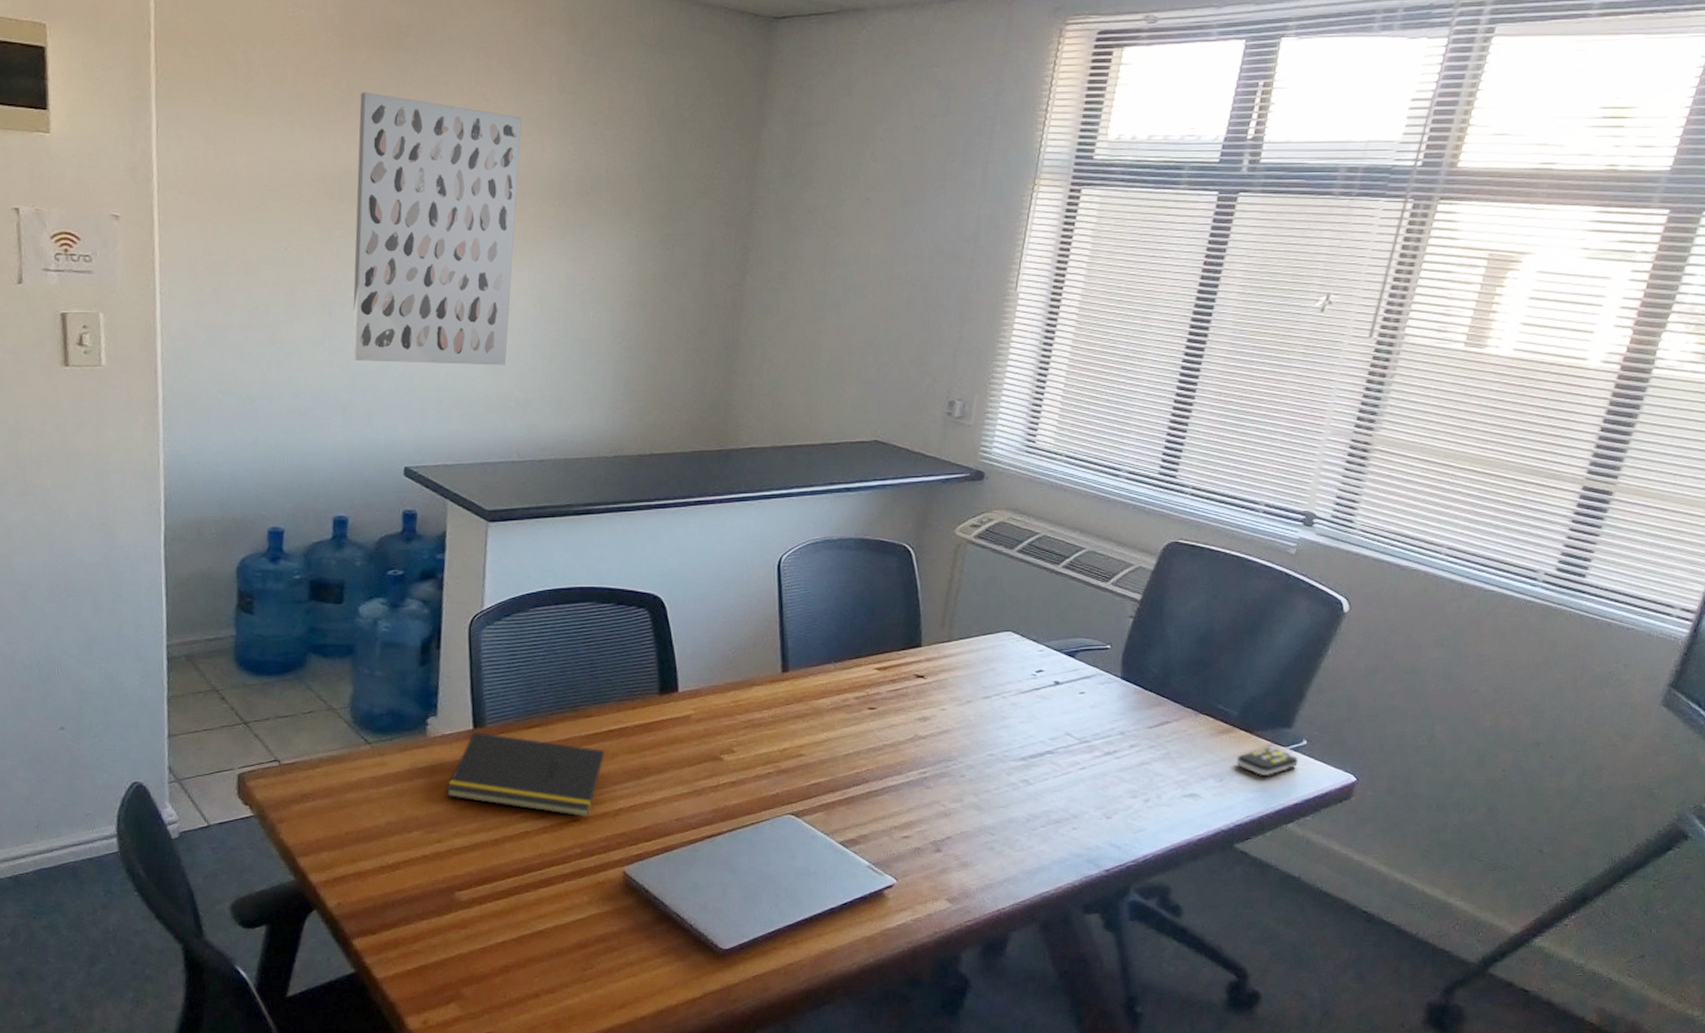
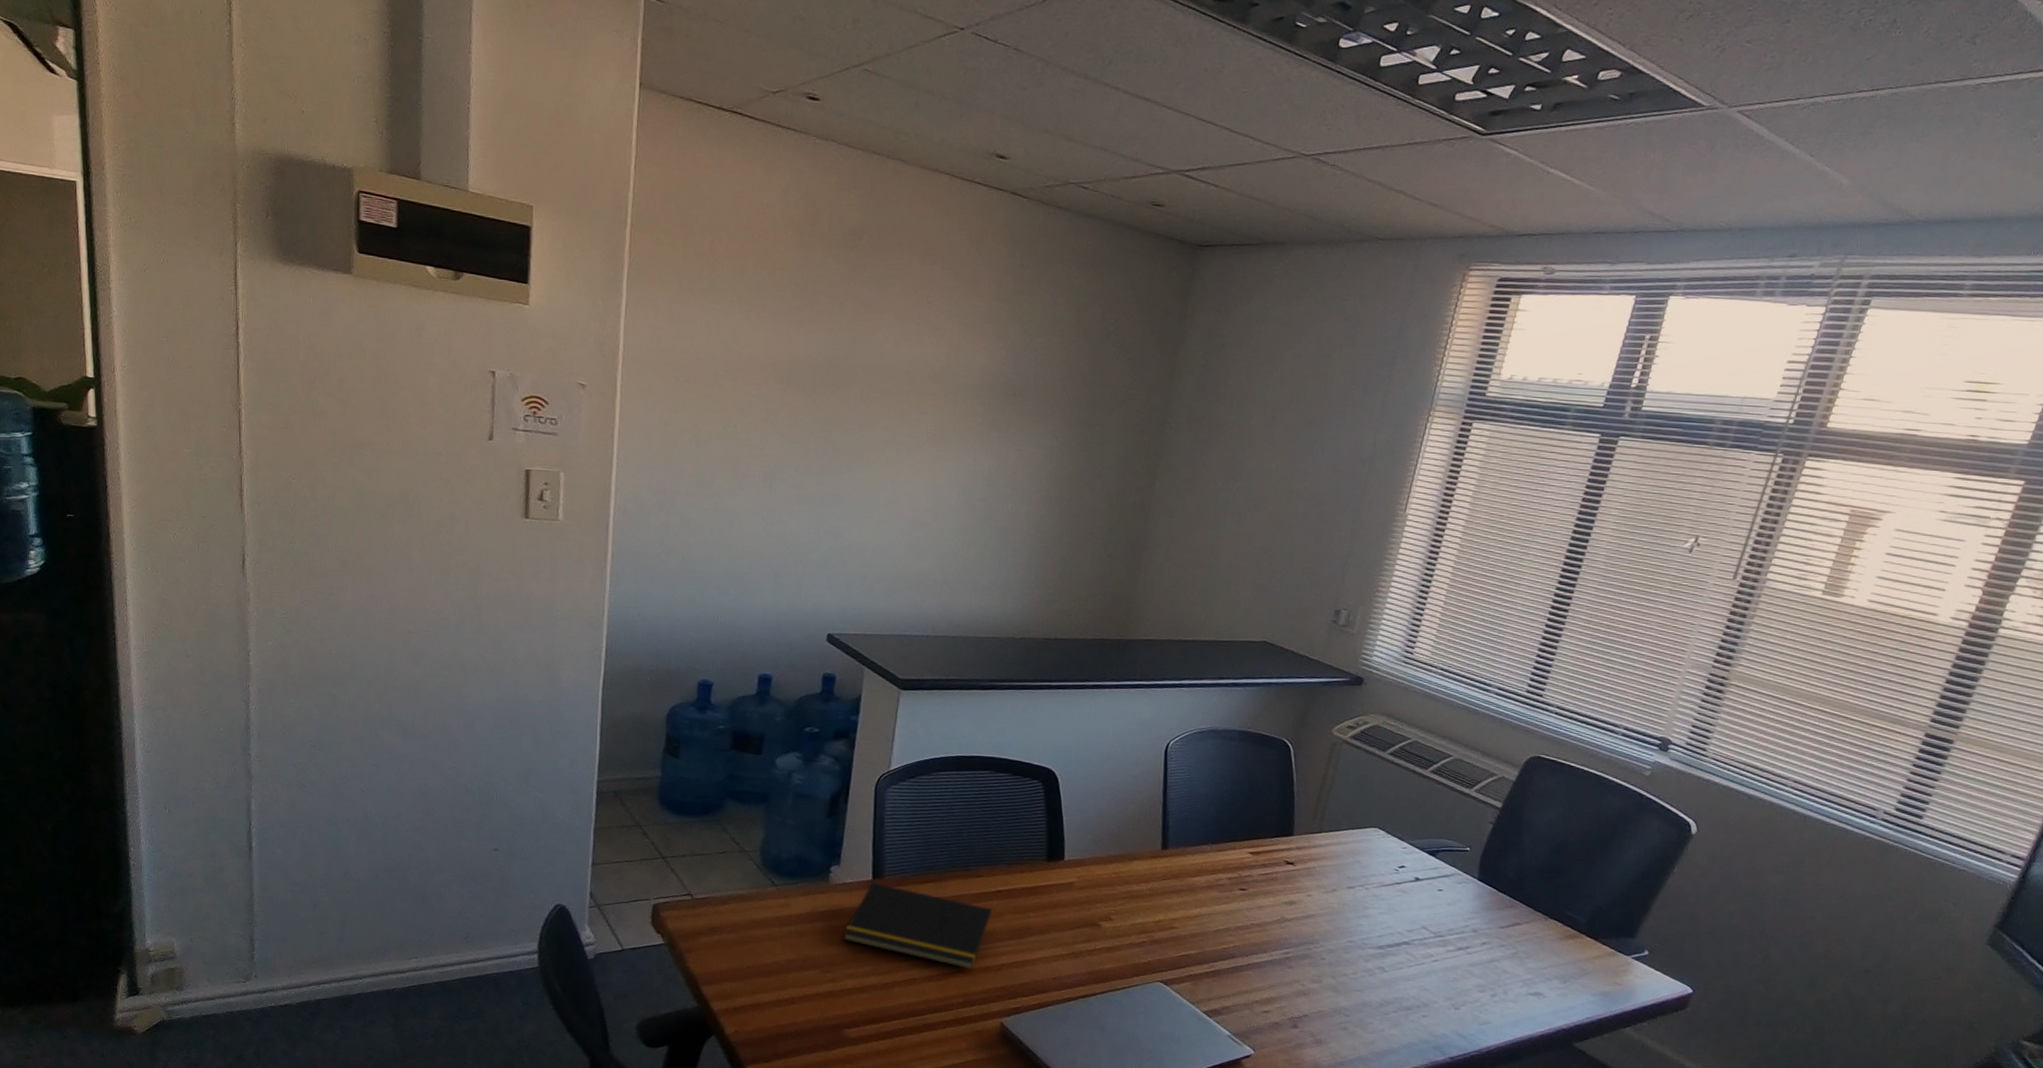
wall art: present [351,92,522,365] -> none [787,287,960,547]
remote control: present [1236,747,1299,777] -> none [1580,954,1640,982]

